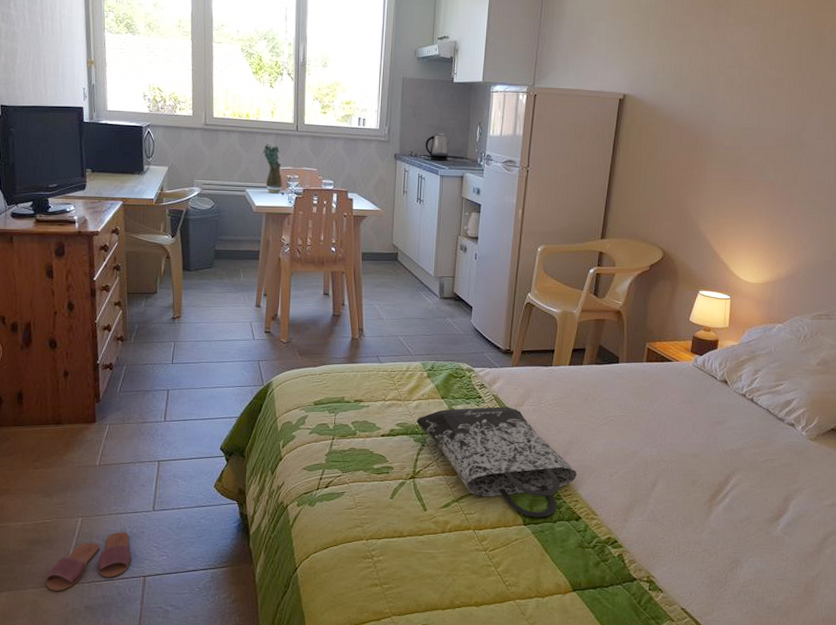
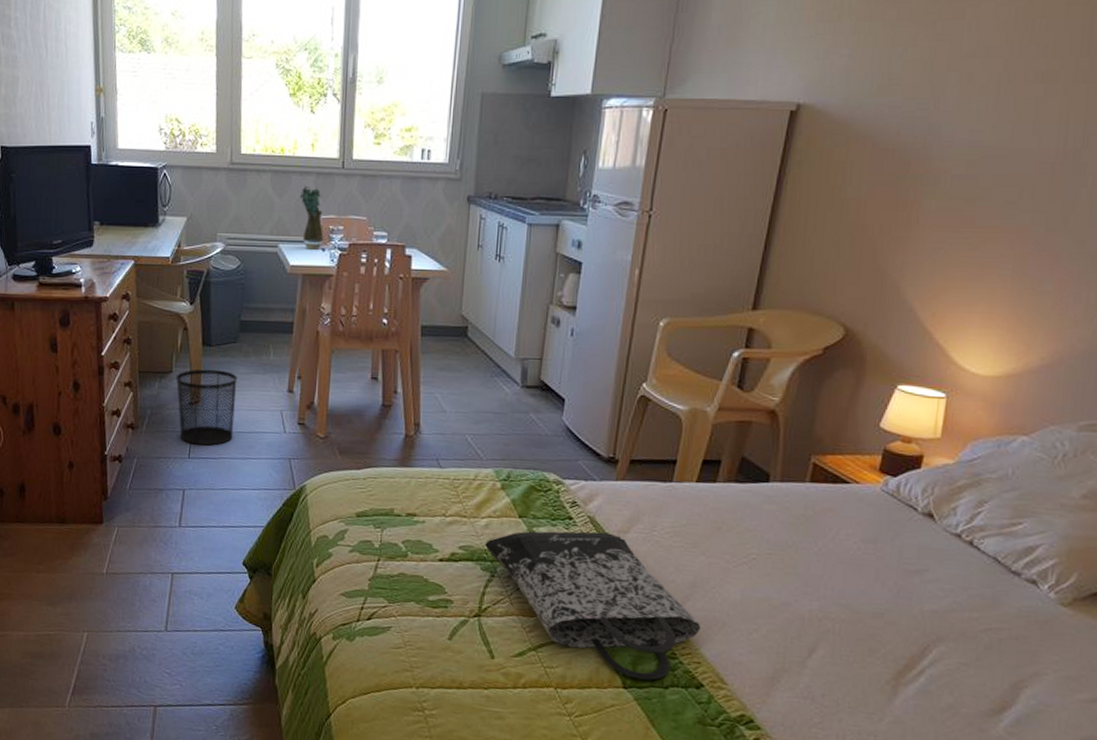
slippers: present [46,532,132,591] -> none [50,652,141,714]
waste bin: none [160,289,213,353] -> present [175,369,237,446]
kettle: present [425,133,451,161] -> none [509,167,544,204]

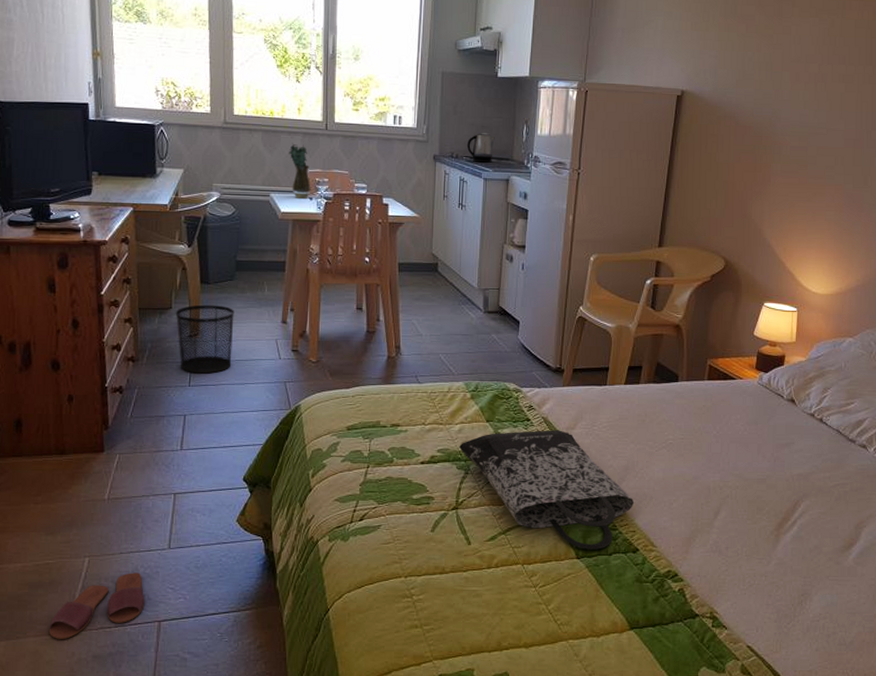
slippers: none [50,652,141,714] -> present [49,572,145,639]
kettle: none [509,167,544,204] -> present [467,133,495,163]

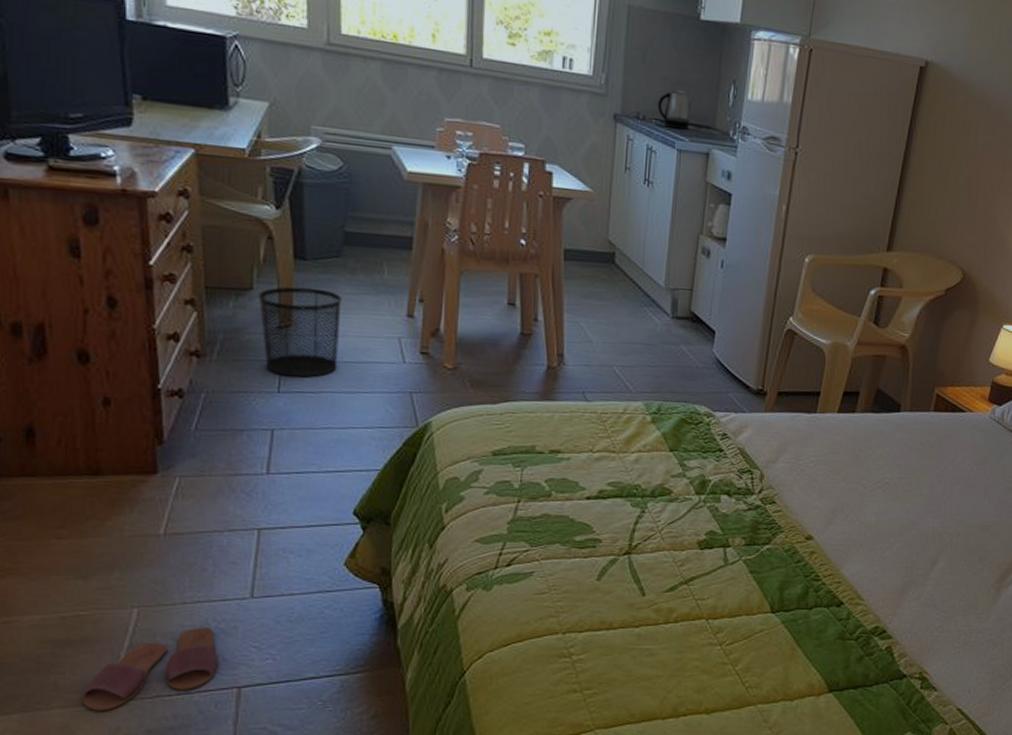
vase: present [288,143,311,200] -> none [417,80,449,157]
tote bag: present [459,430,635,550] -> none [635,463,842,603]

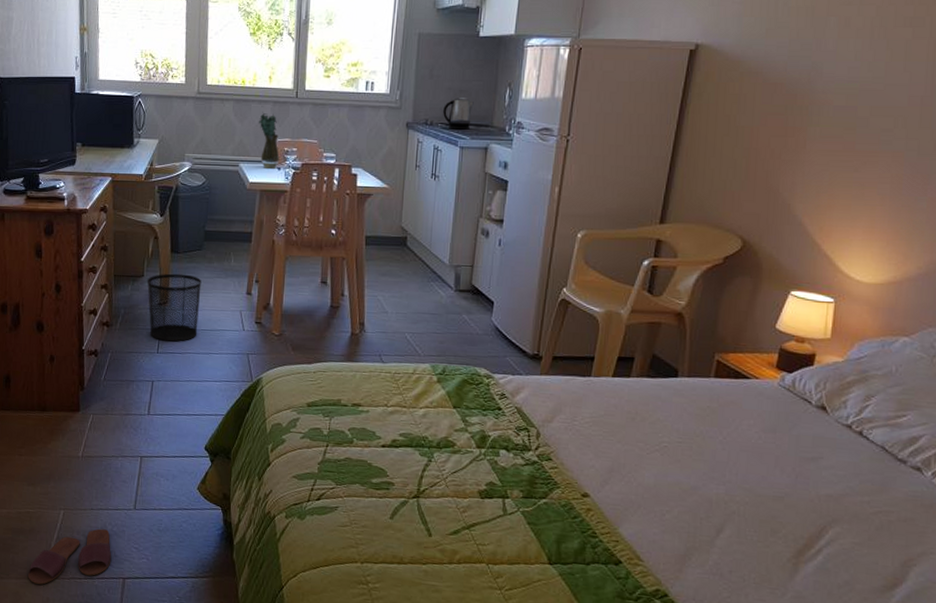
vase: none [417,80,449,157] -> present [258,112,280,170]

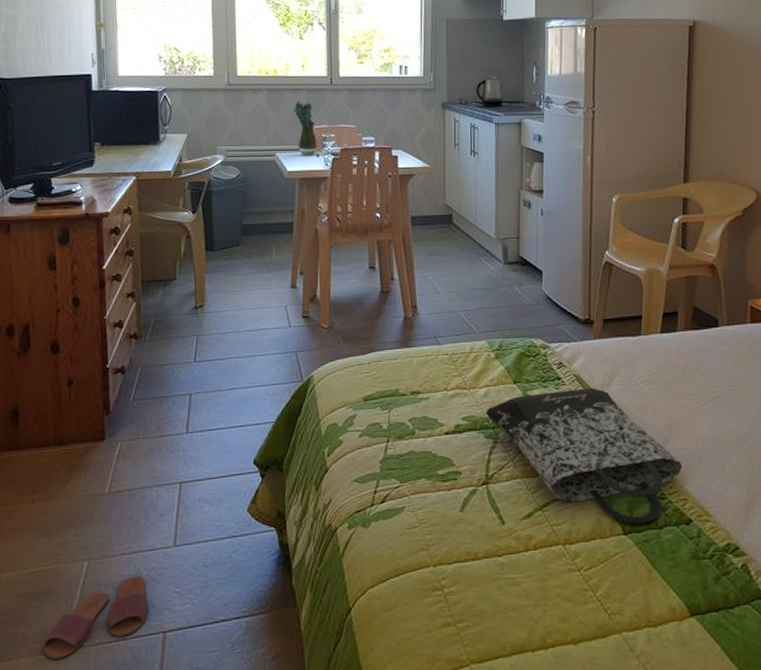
waste bin: present [147,273,202,342] -> none [179,272,241,348]
tote bag: none [423,420,619,557] -> present [486,388,683,524]

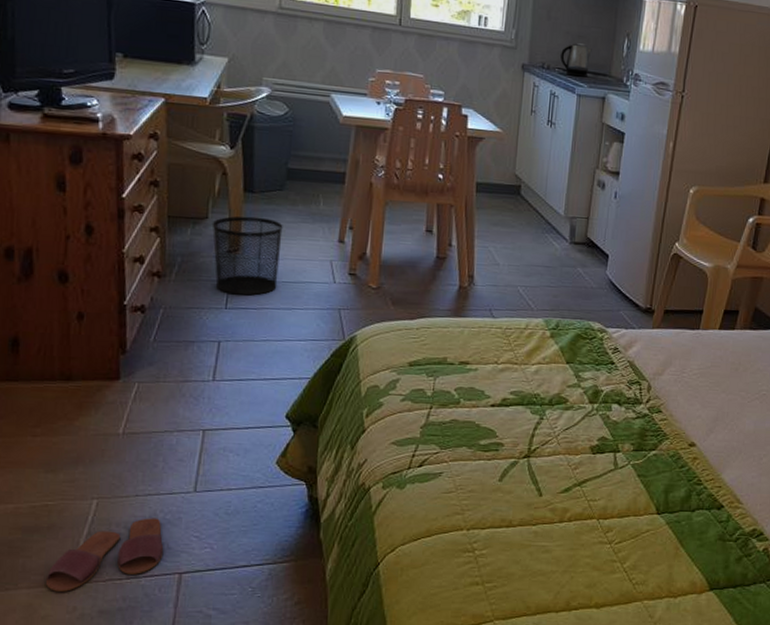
waste bin: none [179,272,241,348] -> present [212,216,283,296]
vase: present [293,100,318,157] -> none [354,38,380,103]
tote bag: present [486,388,683,524] -> none [535,375,722,505]

